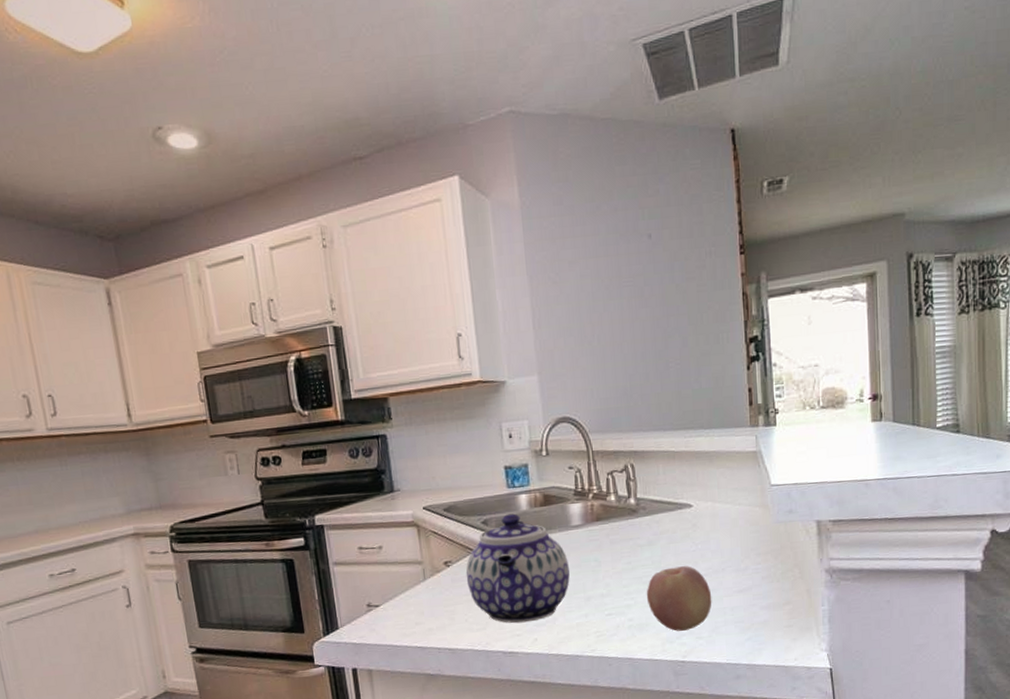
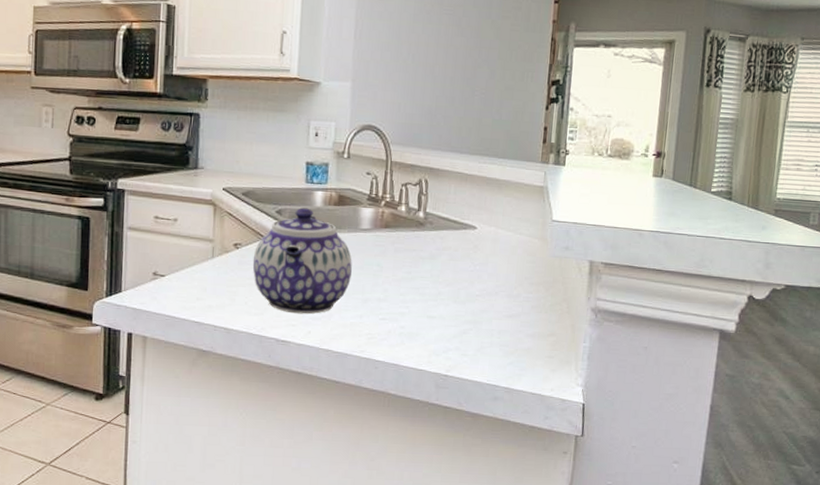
fruit: present [646,566,712,631] -> none [420,283,482,346]

